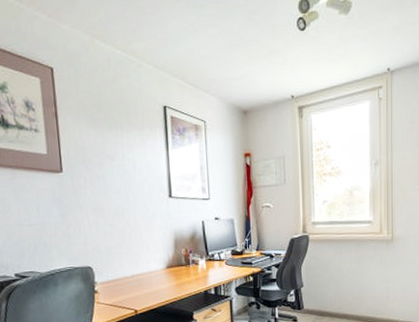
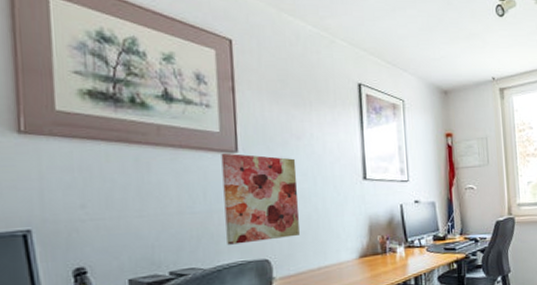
wall art: none [49,172,116,253] -> present [221,152,300,245]

